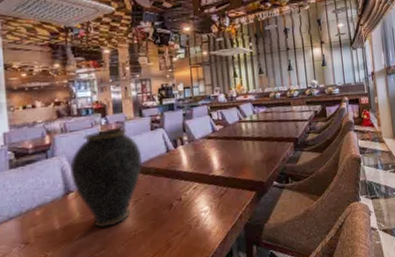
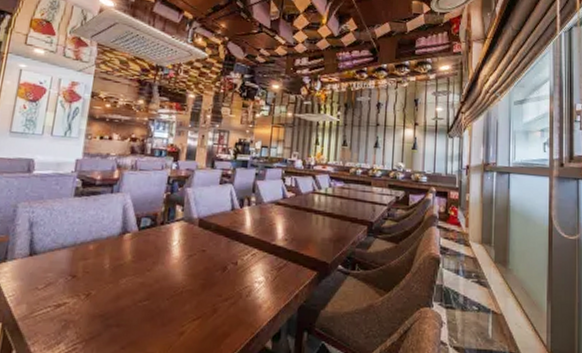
vase: present [69,128,142,228] -> none [129,175,205,278]

